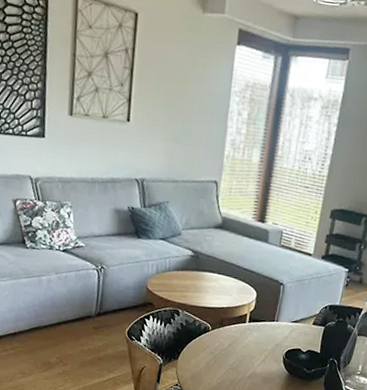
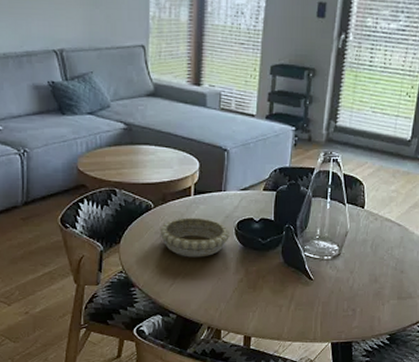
decorative bowl: none [214,341,278,380] -> present [160,217,229,258]

